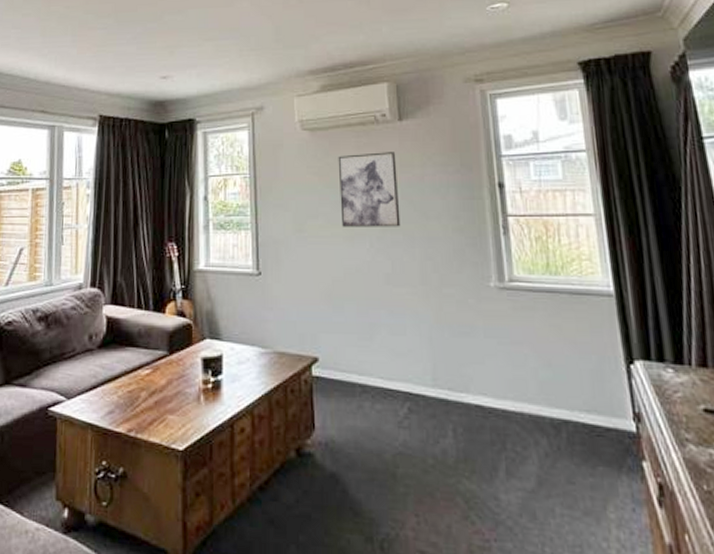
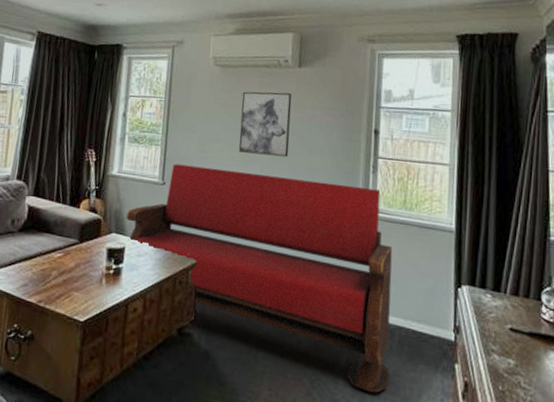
bench: none [220,249,564,509] -> present [126,163,393,393]

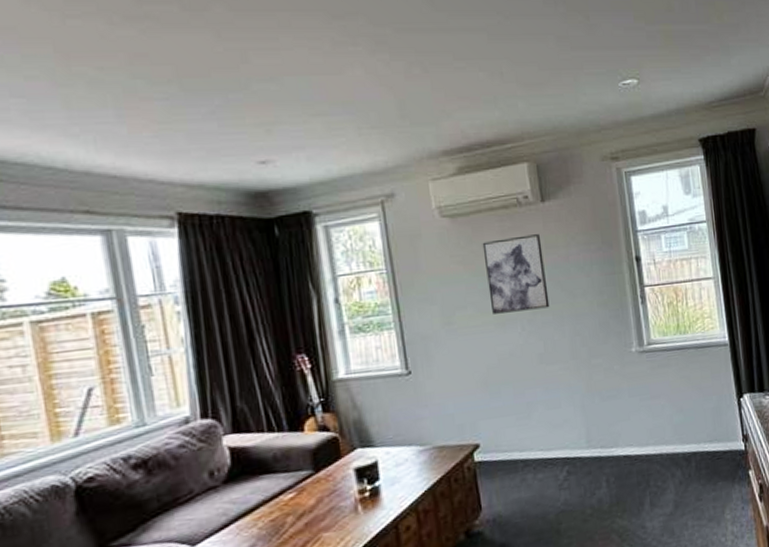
bench: present [126,163,393,393] -> none [369,320,694,525]

